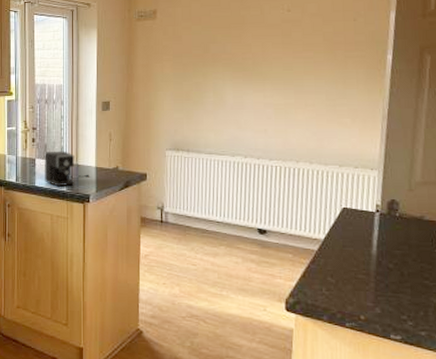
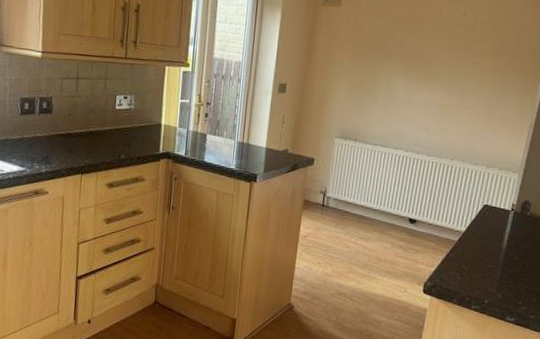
coffee maker: present [45,151,89,187] -> none [214,128,259,164]

